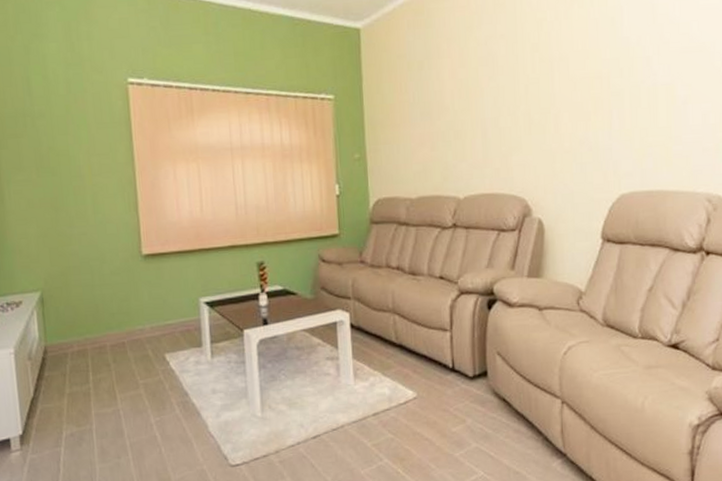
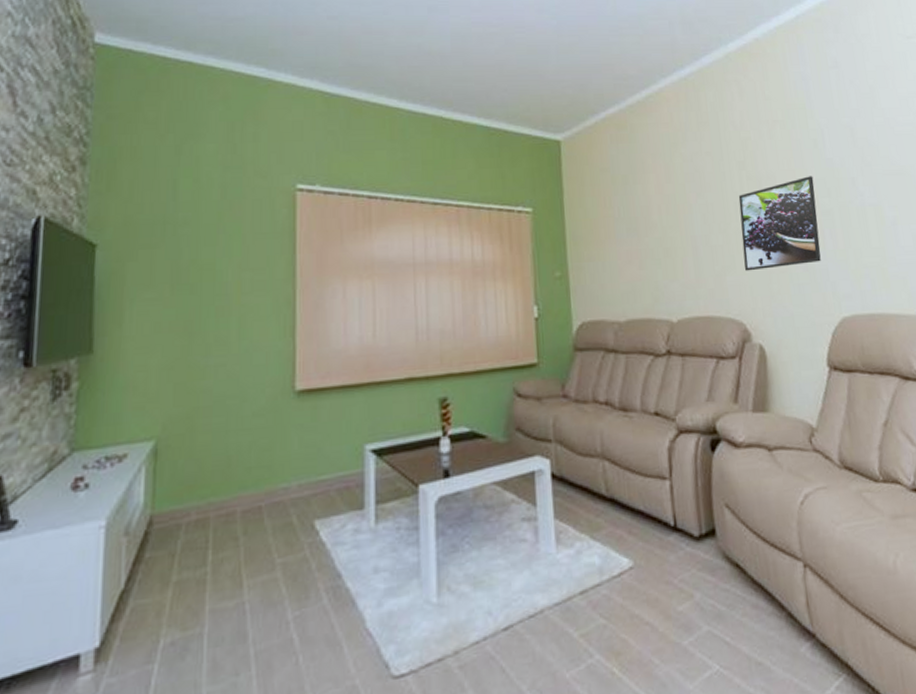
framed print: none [529,56,607,152] -> present [738,176,821,271]

